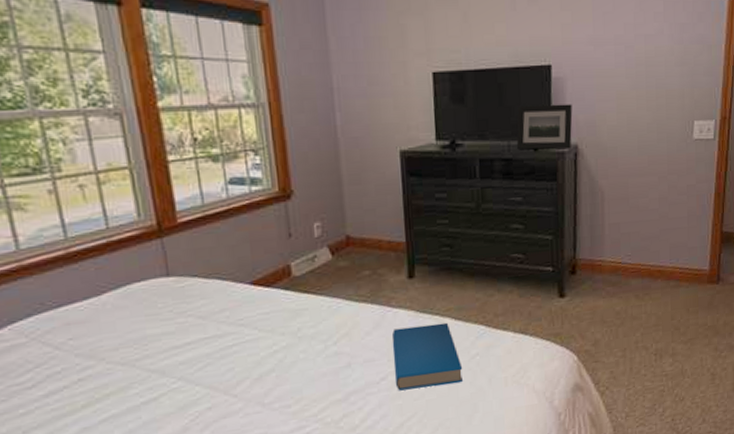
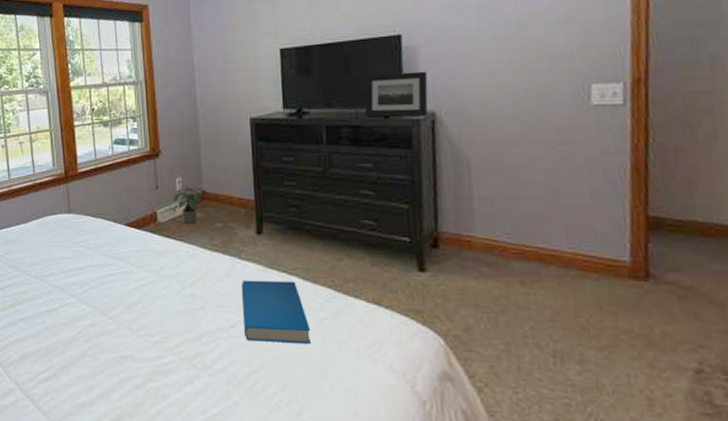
potted plant: none [311,232,349,276] -> present [173,186,204,225]

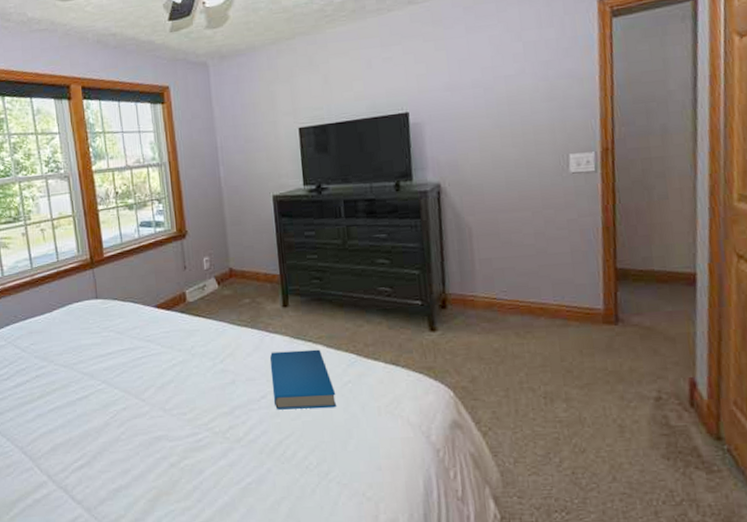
potted plant: present [173,186,204,225] -> none [201,265,232,302]
picture frame: present [364,71,428,117] -> none [377,146,434,191]

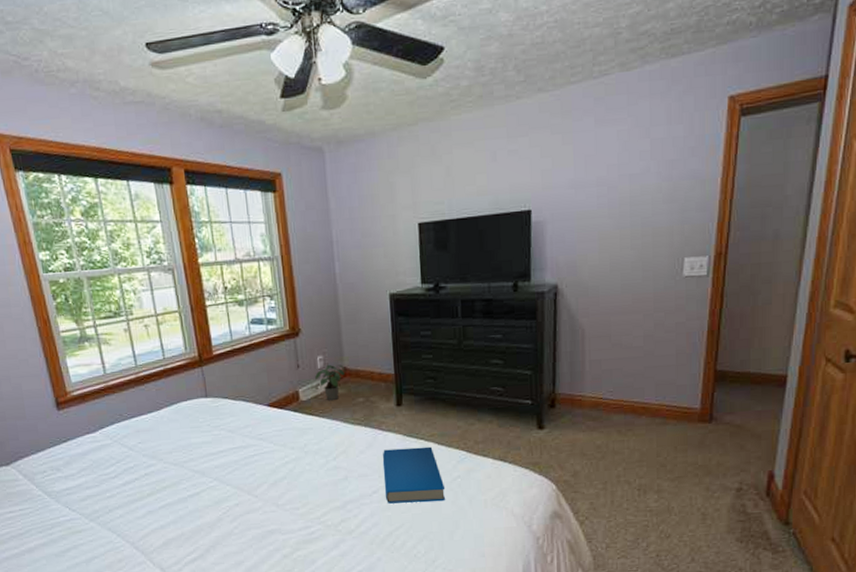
potted plant: none [201,265,232,302] -> present [315,364,346,401]

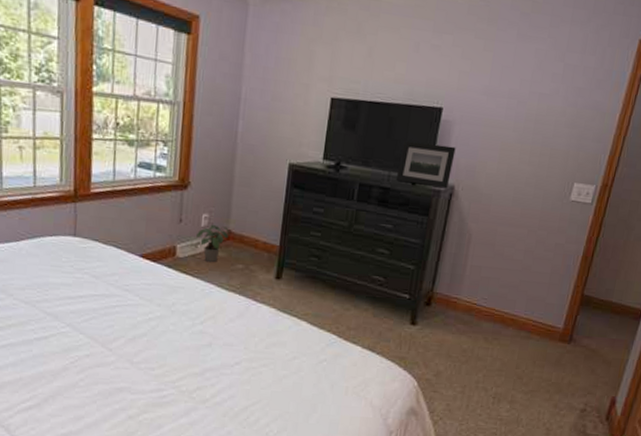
book: present [382,446,446,504] -> none [248,321,310,382]
picture frame: none [496,246,553,291] -> present [396,140,456,189]

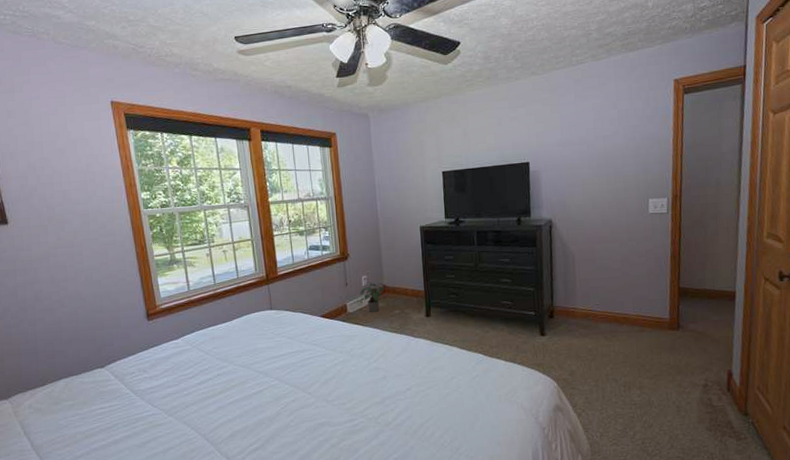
picture frame: present [396,140,456,189] -> none [504,189,547,224]

